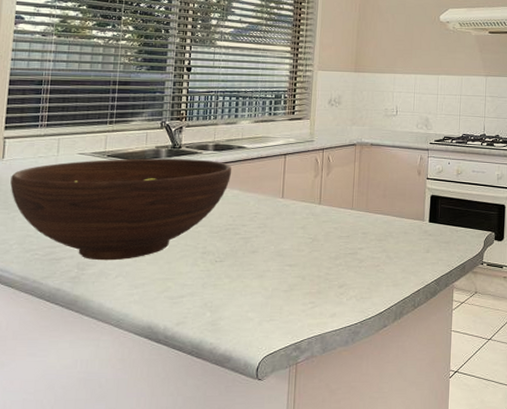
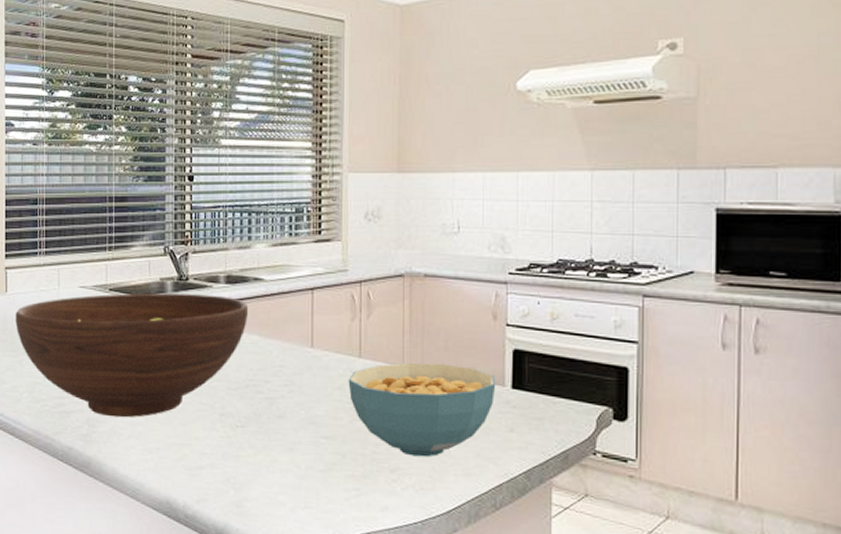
cereal bowl: none [309,206,418,275] -> present [348,362,496,458]

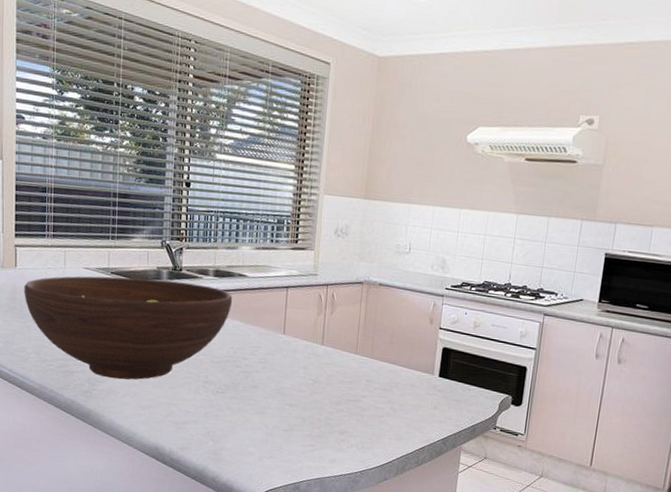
cereal bowl: present [348,362,496,458] -> none [311,351,427,425]

